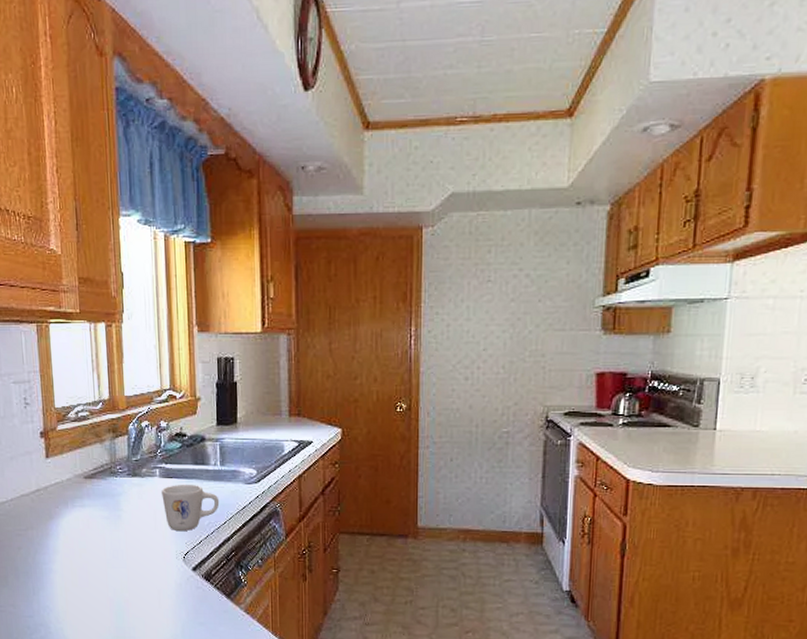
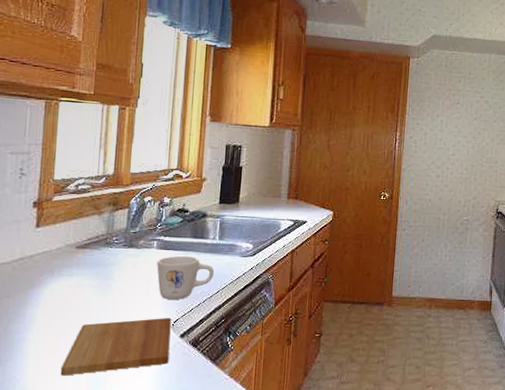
cutting board: none [86,550,184,607] -> present [60,318,172,376]

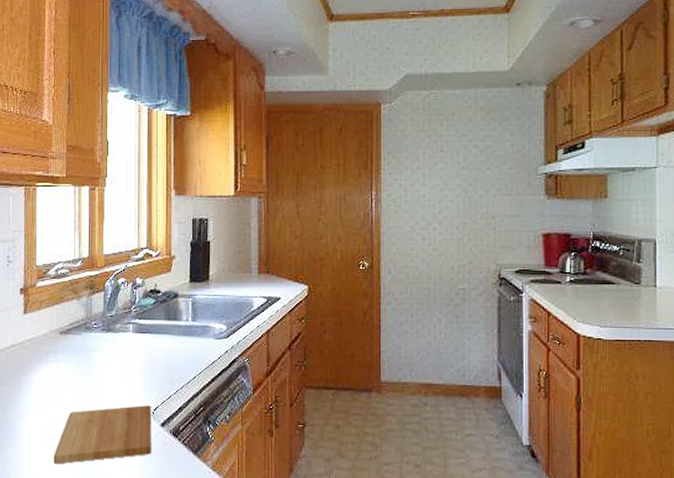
mug: present [157,256,215,300] -> none [134,340,190,387]

